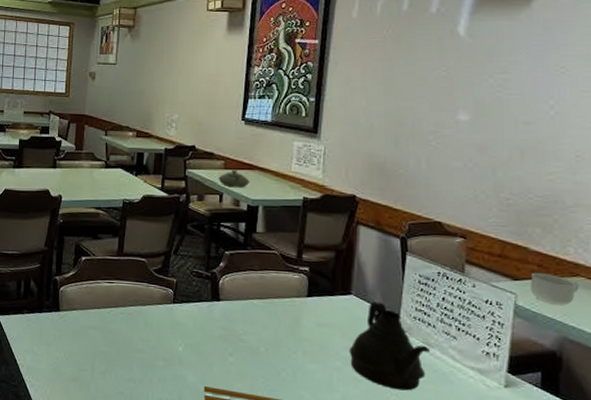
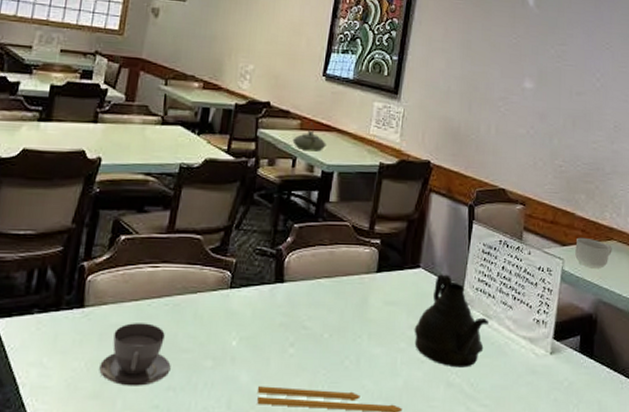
teacup: none [75,326,130,376] -> present [99,323,171,386]

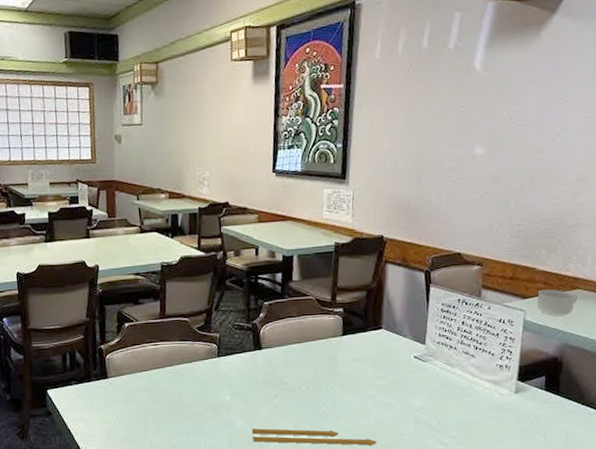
teacup: present [99,323,171,386] -> none [127,387,181,432]
teapot: present [292,122,326,152] -> none [253,215,284,240]
teapot: present [414,274,488,368] -> none [381,332,452,408]

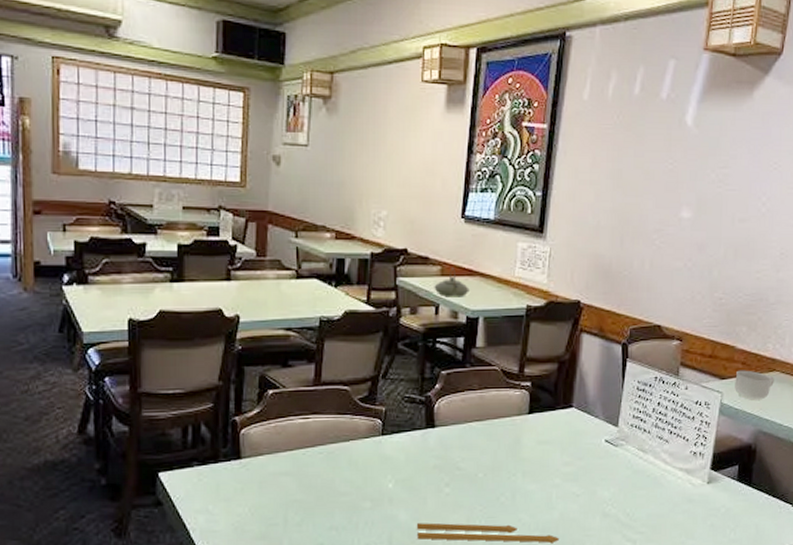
teapot: none [253,215,284,240] -> present [434,267,469,297]

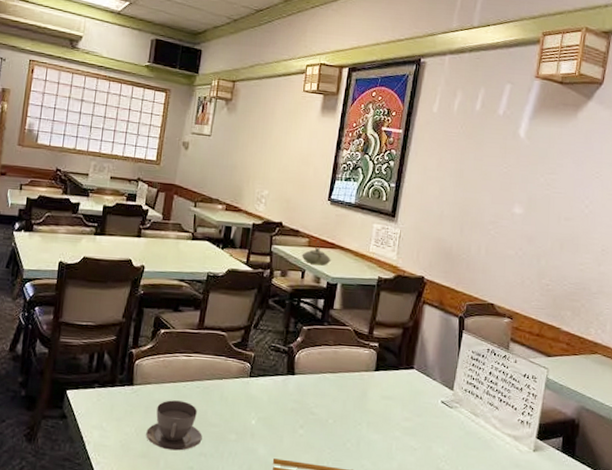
teacup: none [263,470,331,528] -> present [146,400,202,451]
teacup: present [735,370,774,402] -> none [560,350,596,380]

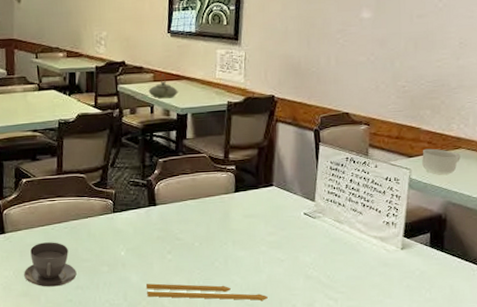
teacup: none [560,350,596,380] -> present [422,148,460,176]

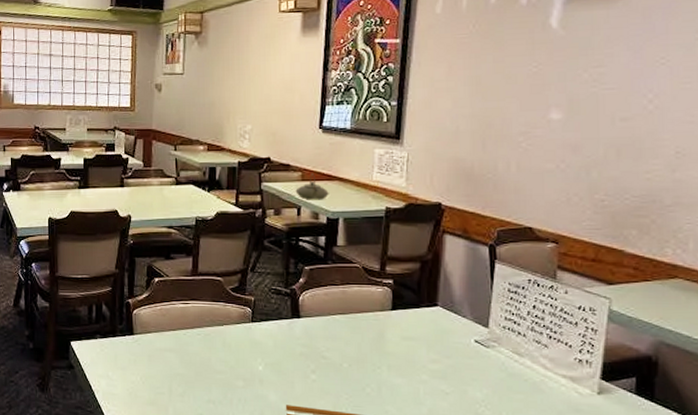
teacup: present [24,242,77,287] -> none [152,348,209,398]
teacup: present [422,148,460,176] -> none [626,275,677,310]

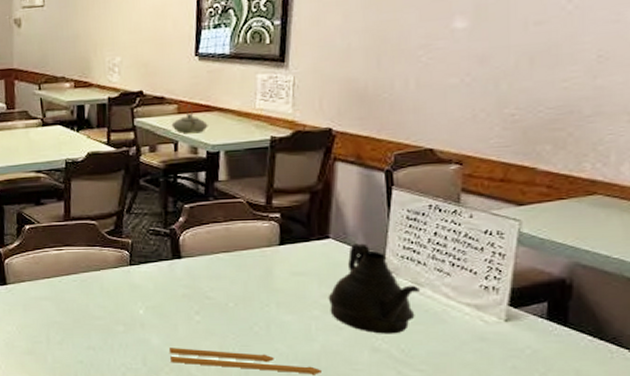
teapot: none [435,312,520,402] -> present [328,243,419,334]

